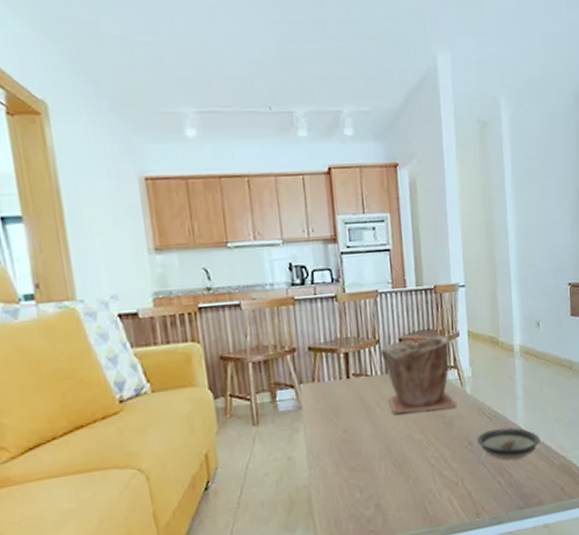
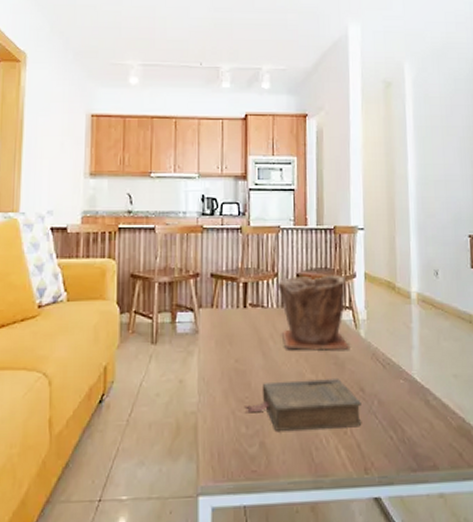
book: none [356,436,472,492] -> present [244,379,362,431]
saucer: present [477,428,540,459] -> none [369,378,437,413]

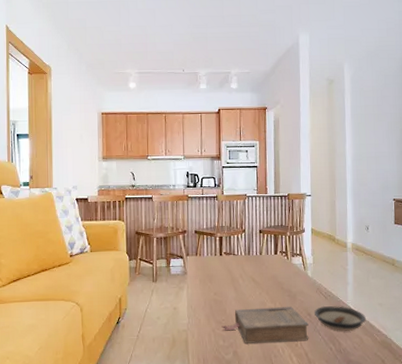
plant pot: present [277,275,351,350] -> none [245,230,301,286]
saucer: none [369,378,437,413] -> present [315,306,366,331]

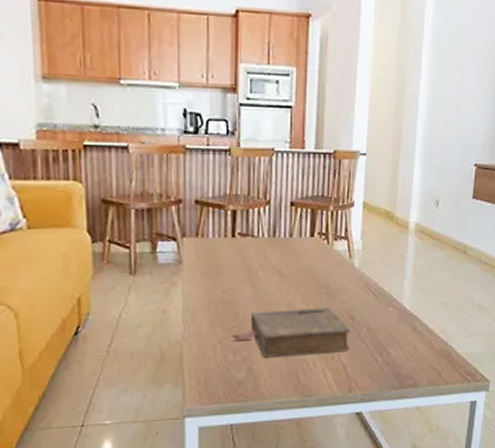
saucer: present [315,306,366,331] -> none [359,306,424,338]

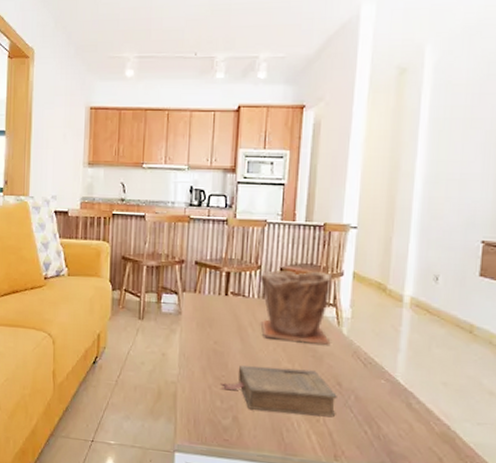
plant pot: none [269,203,344,280] -> present [259,270,333,345]

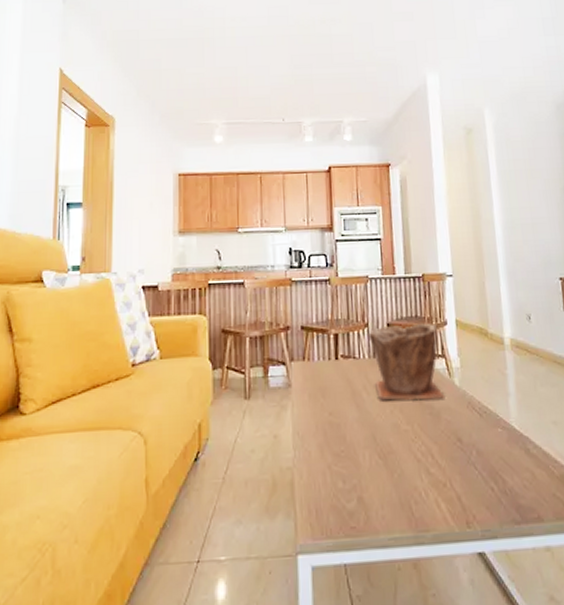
book: present [220,365,337,416] -> none [340,429,462,485]

